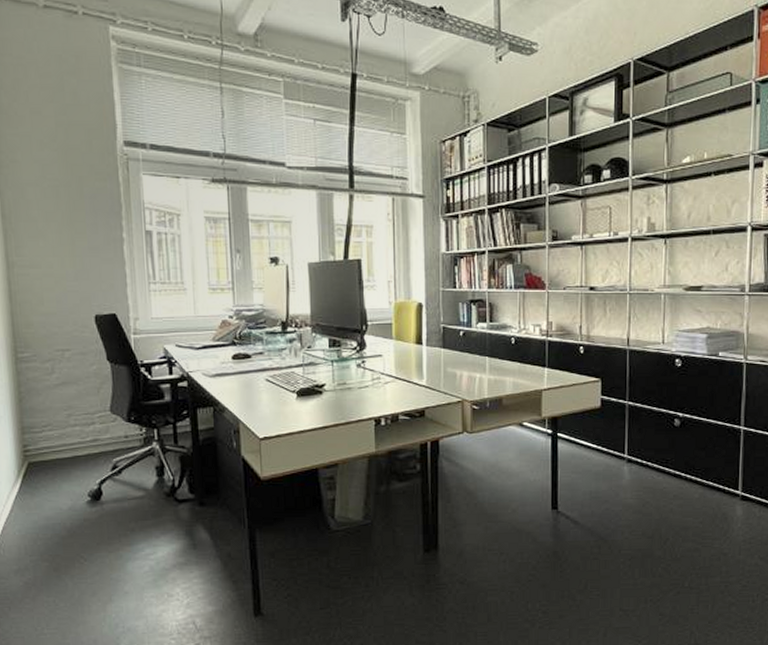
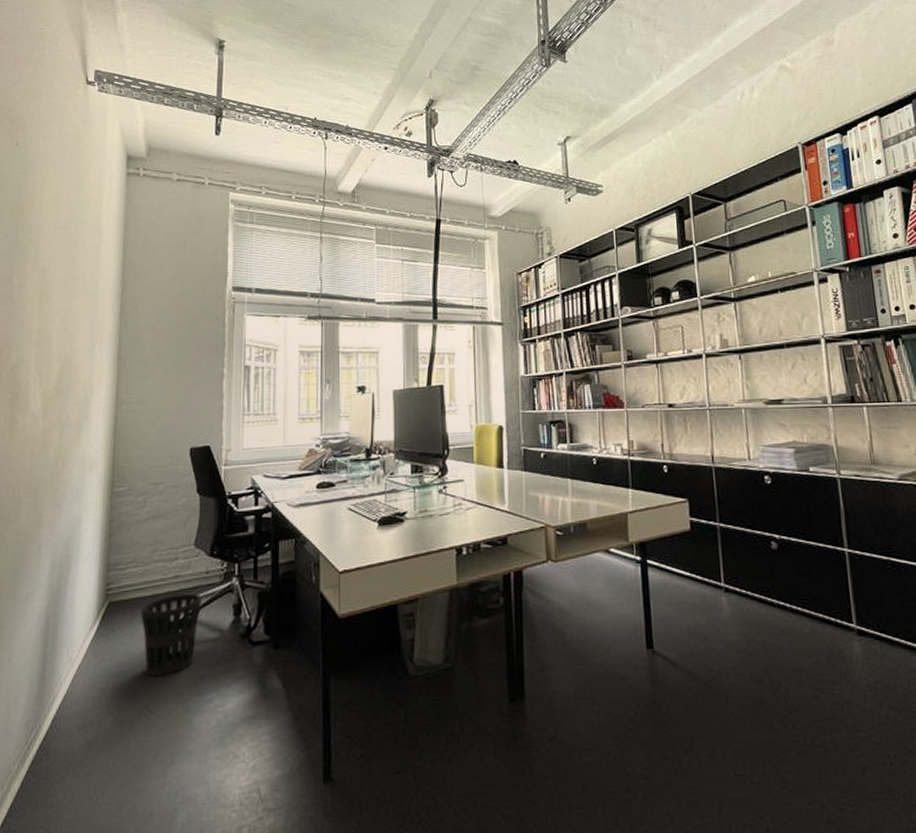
wastebasket: none [62,455,124,529] -> present [141,593,202,677]

